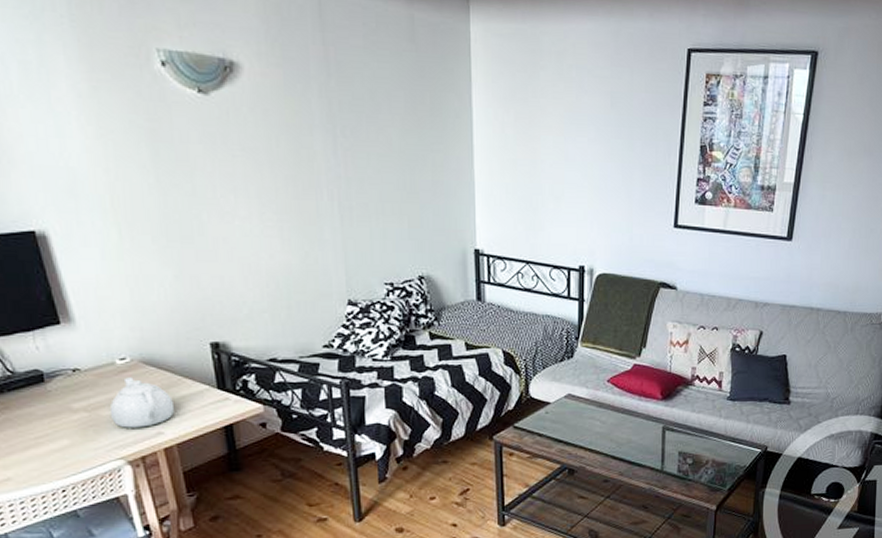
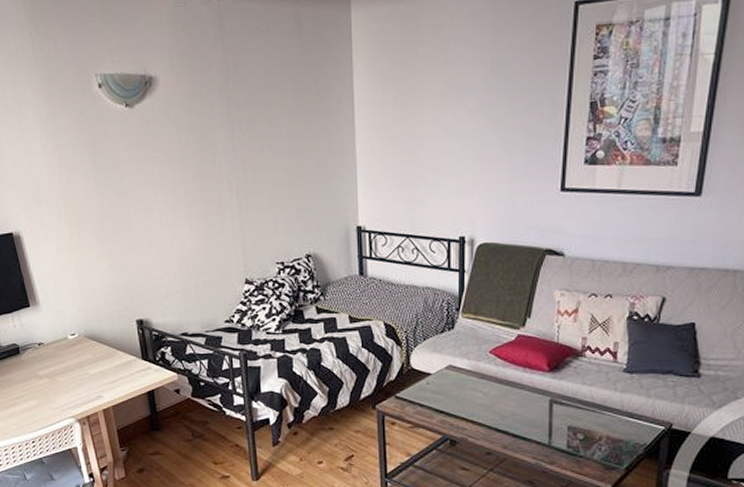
teapot: present [109,377,175,428] -> none [64,350,111,392]

